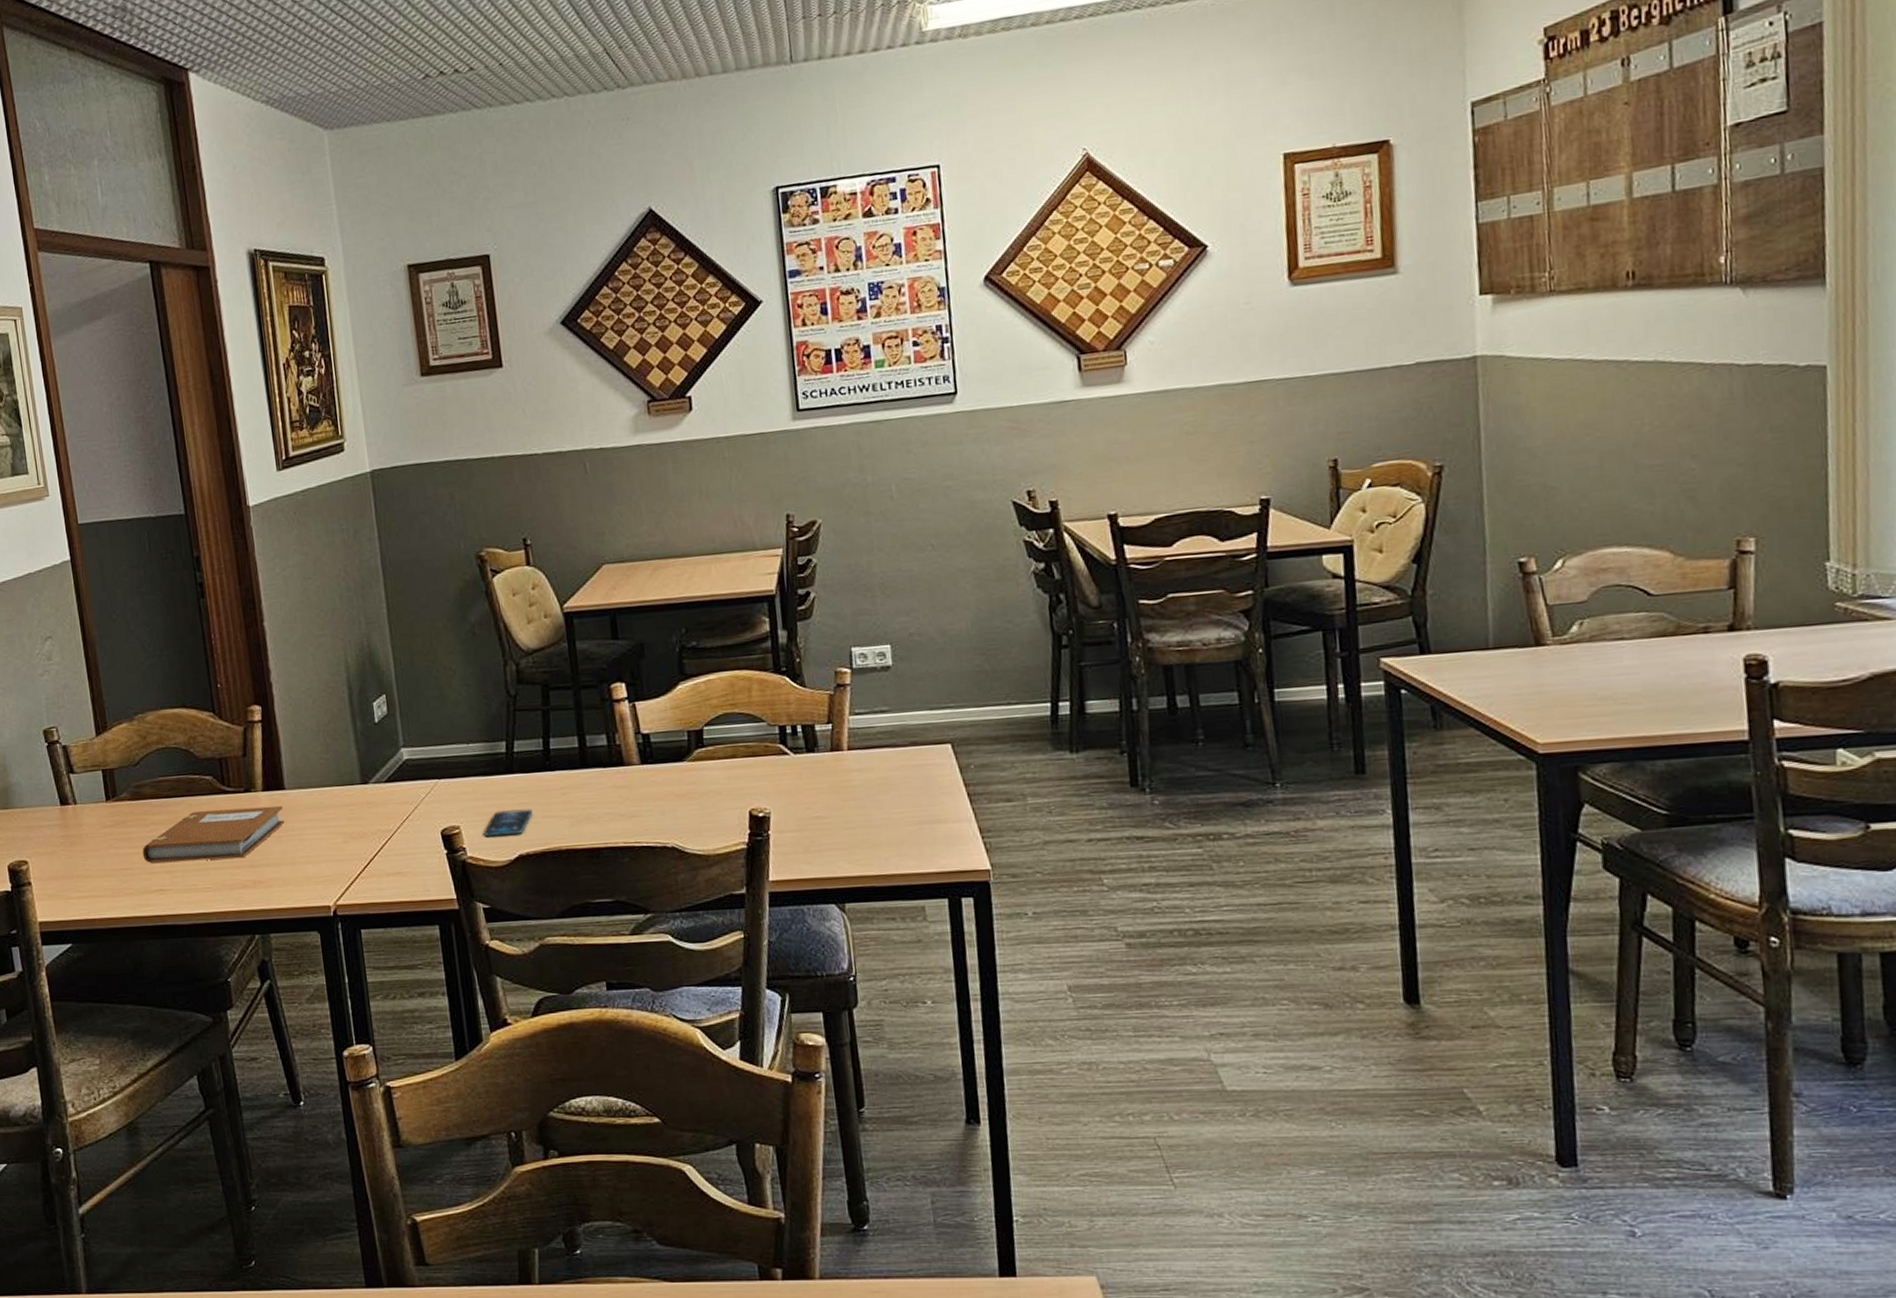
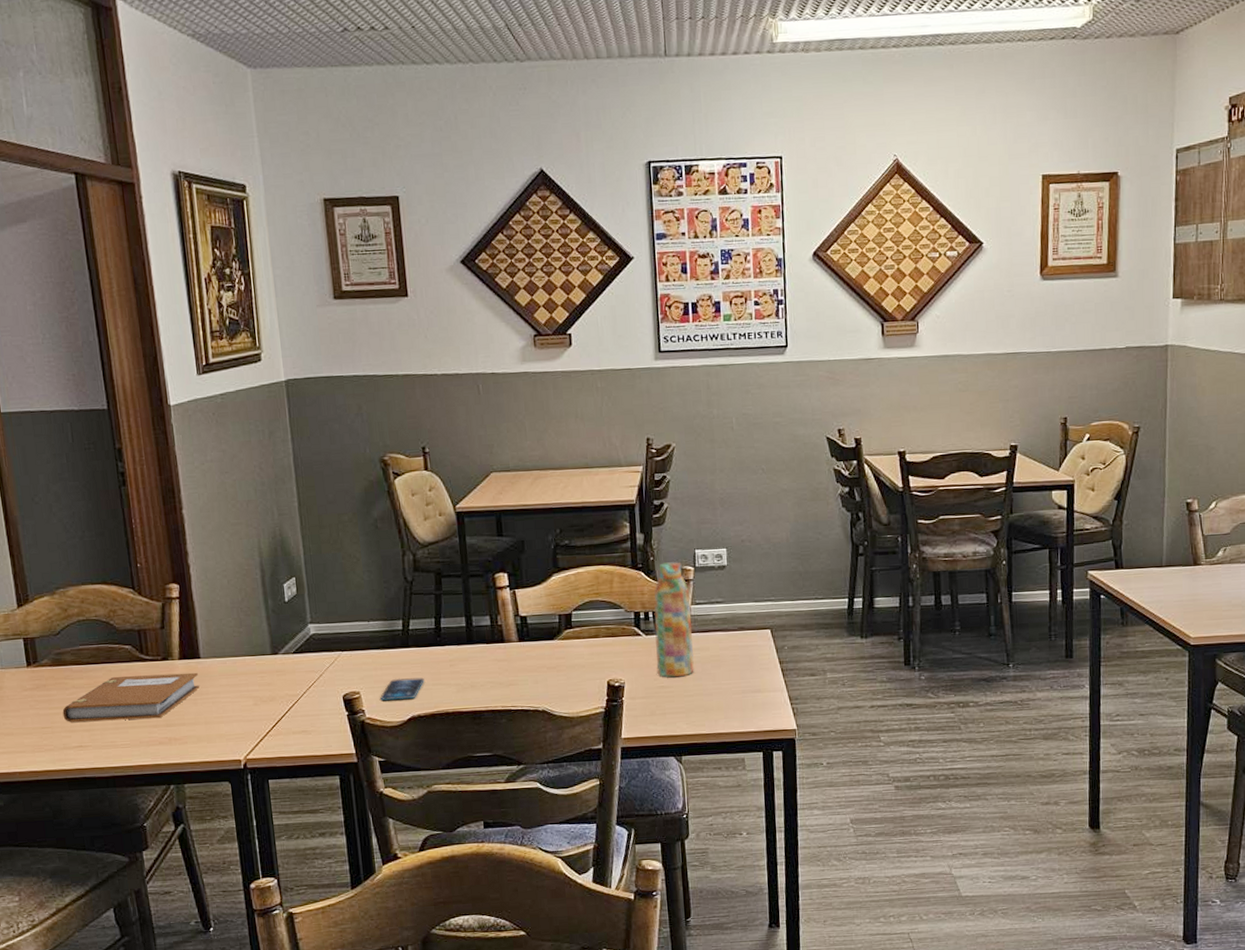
water bottle: none [802,663,856,806] -> present [654,562,694,677]

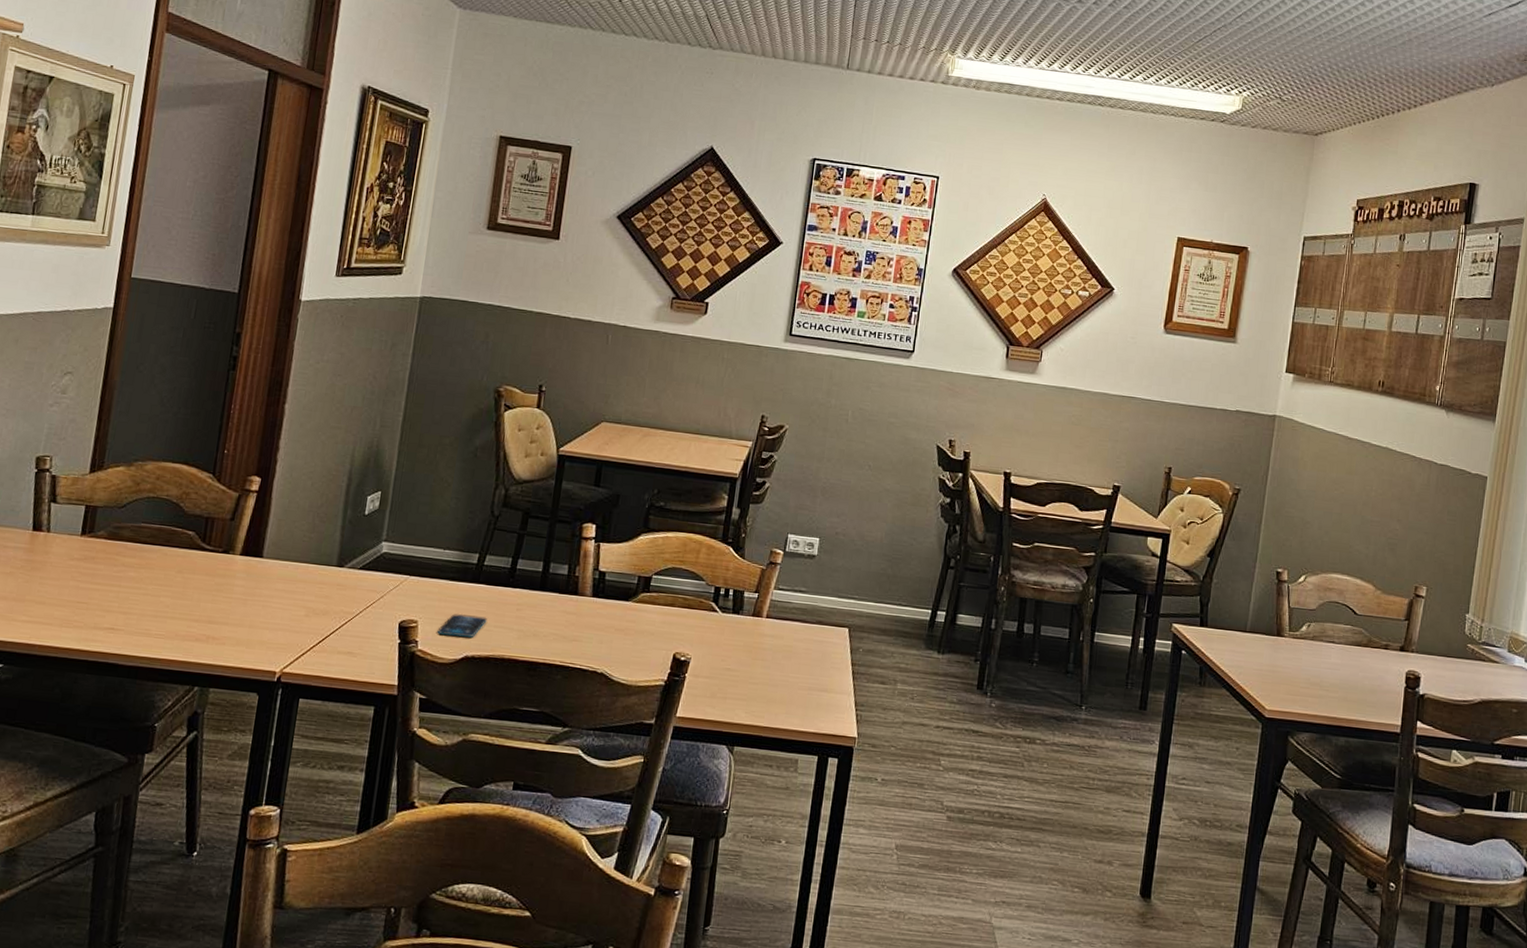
notebook: present [62,672,199,722] -> none [103,561,256,613]
water bottle: present [654,562,694,677] -> none [726,541,774,662]

